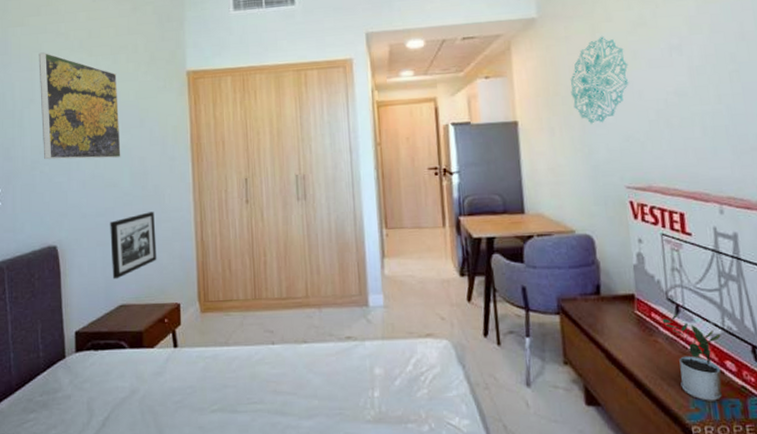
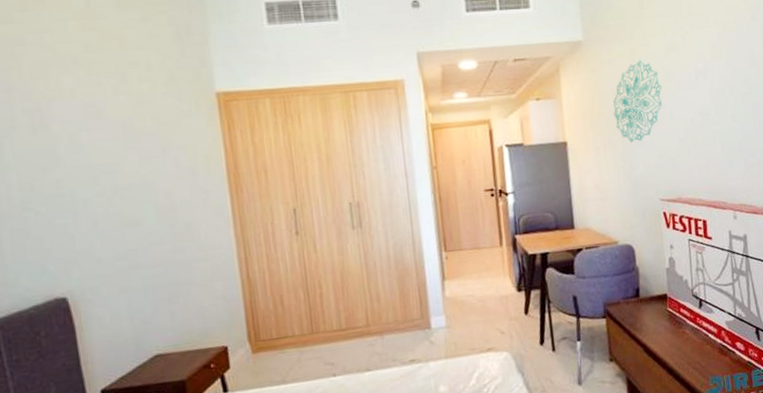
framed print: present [38,52,121,160] -> none [16,69,141,199]
picture frame: present [110,211,157,280] -> none [134,250,196,328]
potted plant: present [662,313,723,401] -> none [688,307,734,378]

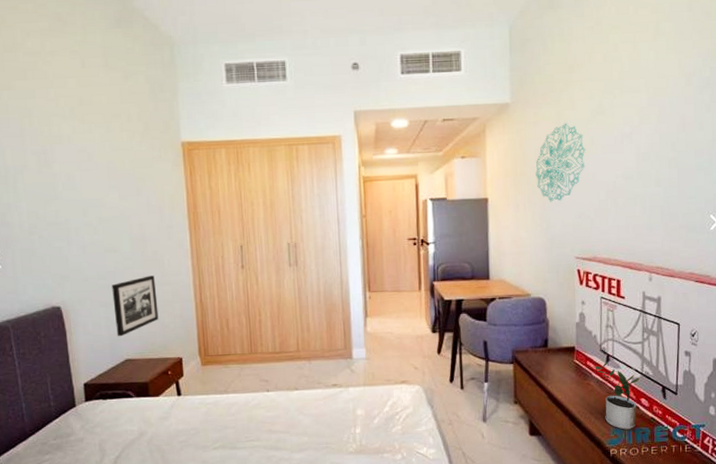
picture frame: none [134,250,196,328] -> present [112,275,159,337]
potted plant: none [688,307,734,378] -> present [595,362,640,430]

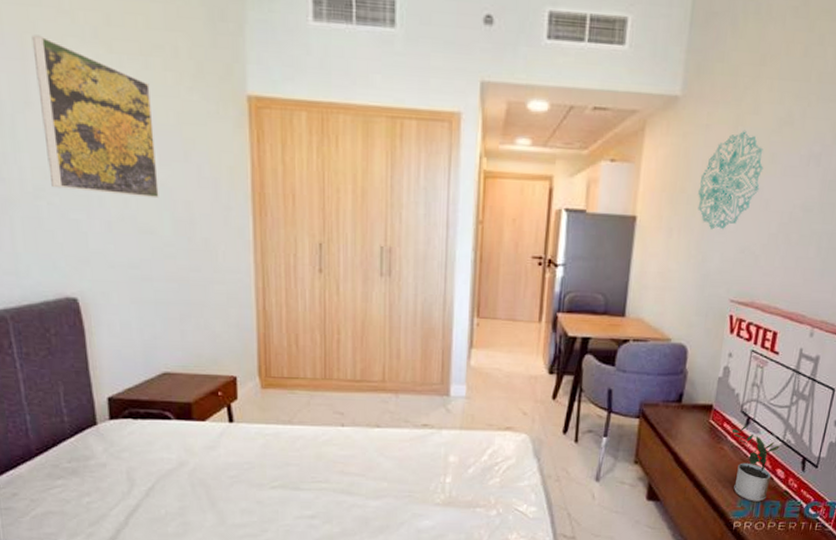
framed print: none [28,118,120,225] -> present [31,34,159,199]
picture frame: present [112,275,159,337] -> none [147,269,208,344]

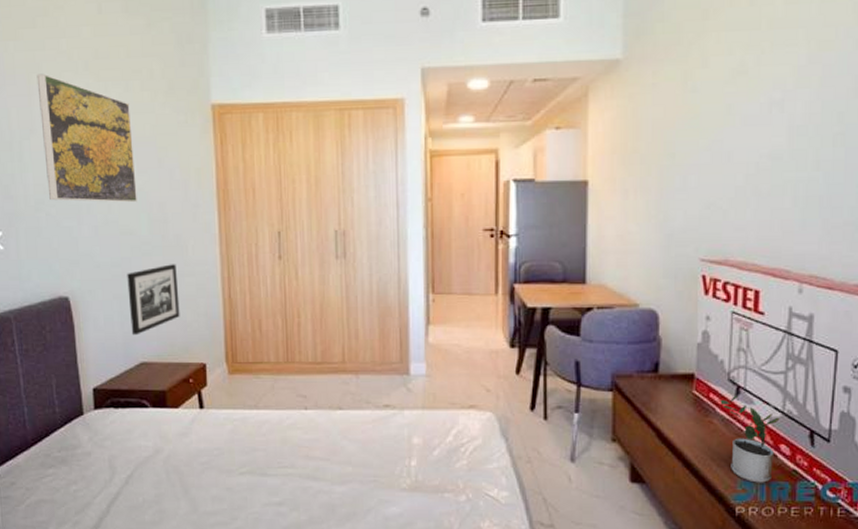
picture frame: none [147,269,208,344] -> present [127,264,180,336]
wall decoration: present [698,130,764,230] -> none [652,84,721,188]

